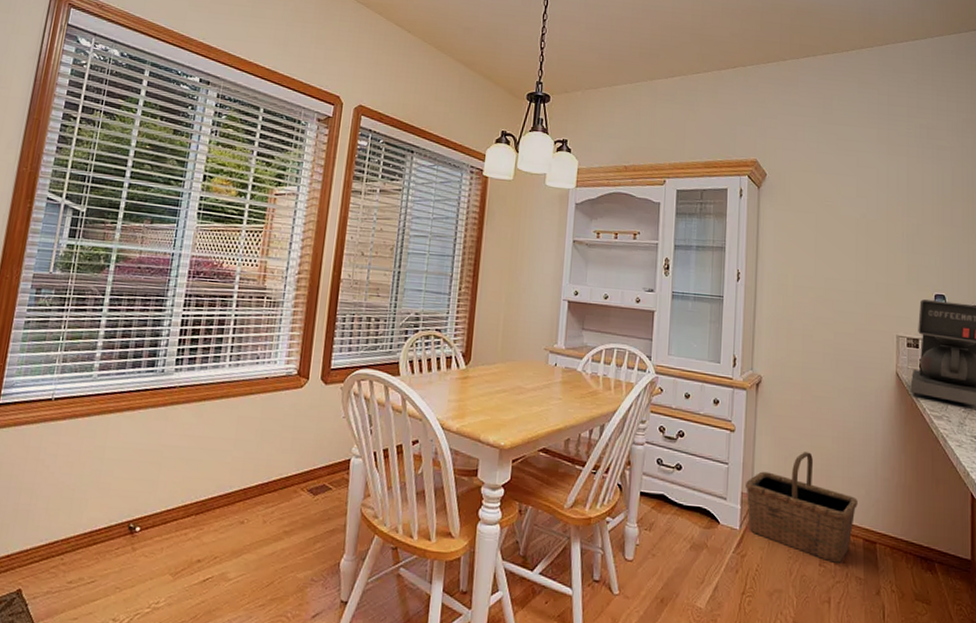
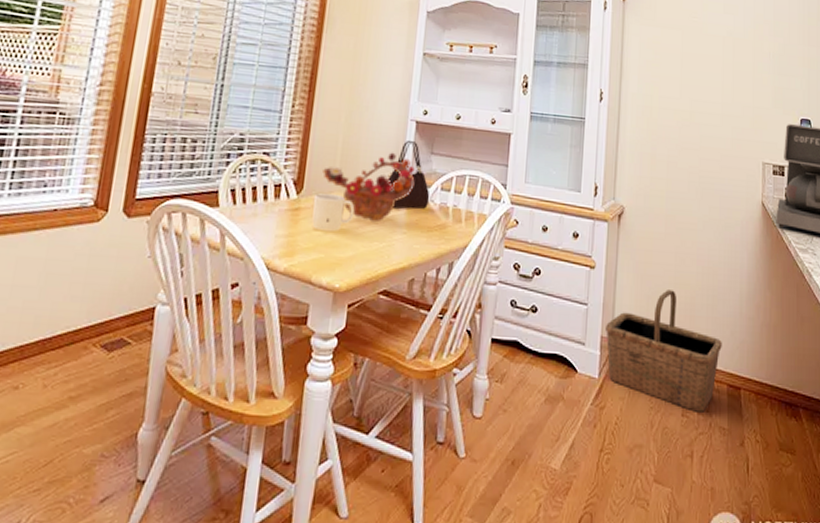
mug: none [478,364,516,398] -> present [311,193,355,233]
flower arrangement: none [487,328,568,390] -> present [322,152,415,223]
handbag: none [544,317,582,379] -> present [387,139,430,210]

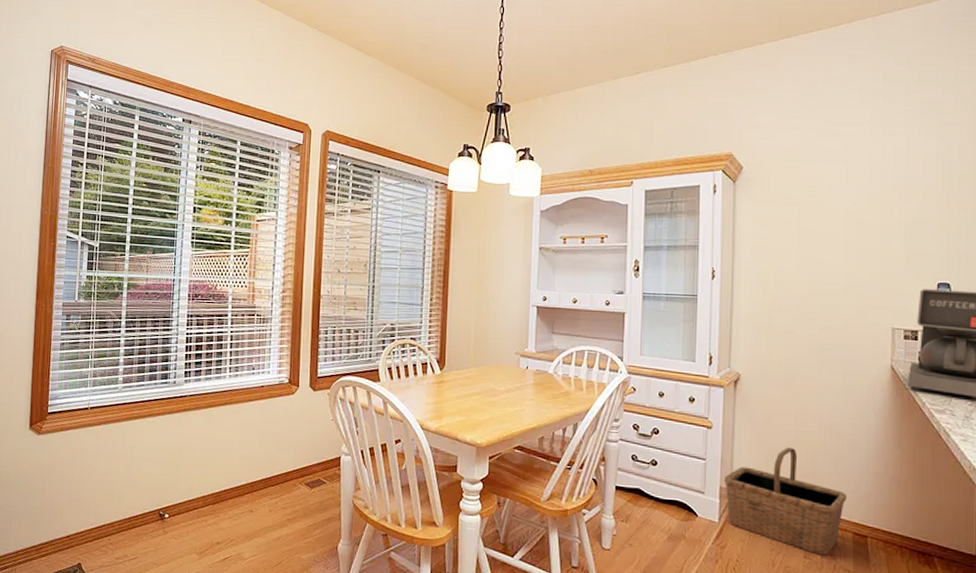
mug: present [311,193,355,233] -> none [453,369,489,400]
flower arrangement: present [322,152,415,223] -> none [460,333,539,392]
handbag: present [387,139,430,210] -> none [515,322,553,381]

